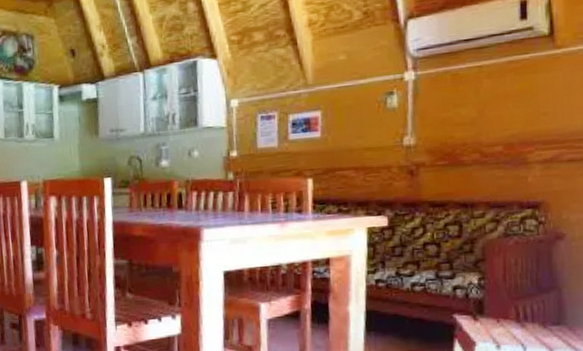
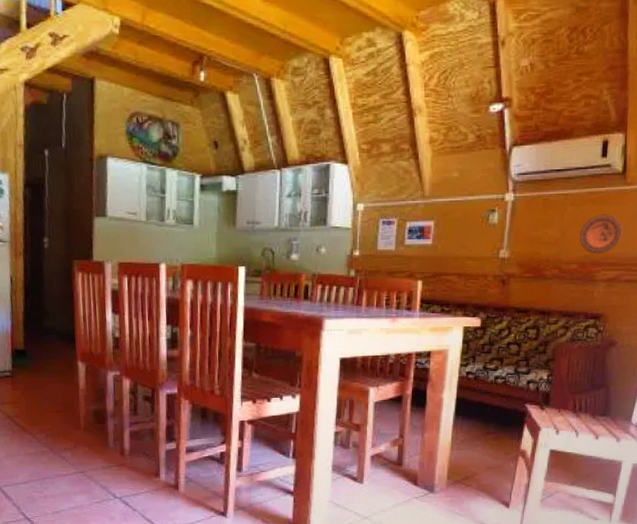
decorative plate: none [502,84,558,133] -> present [580,214,623,255]

